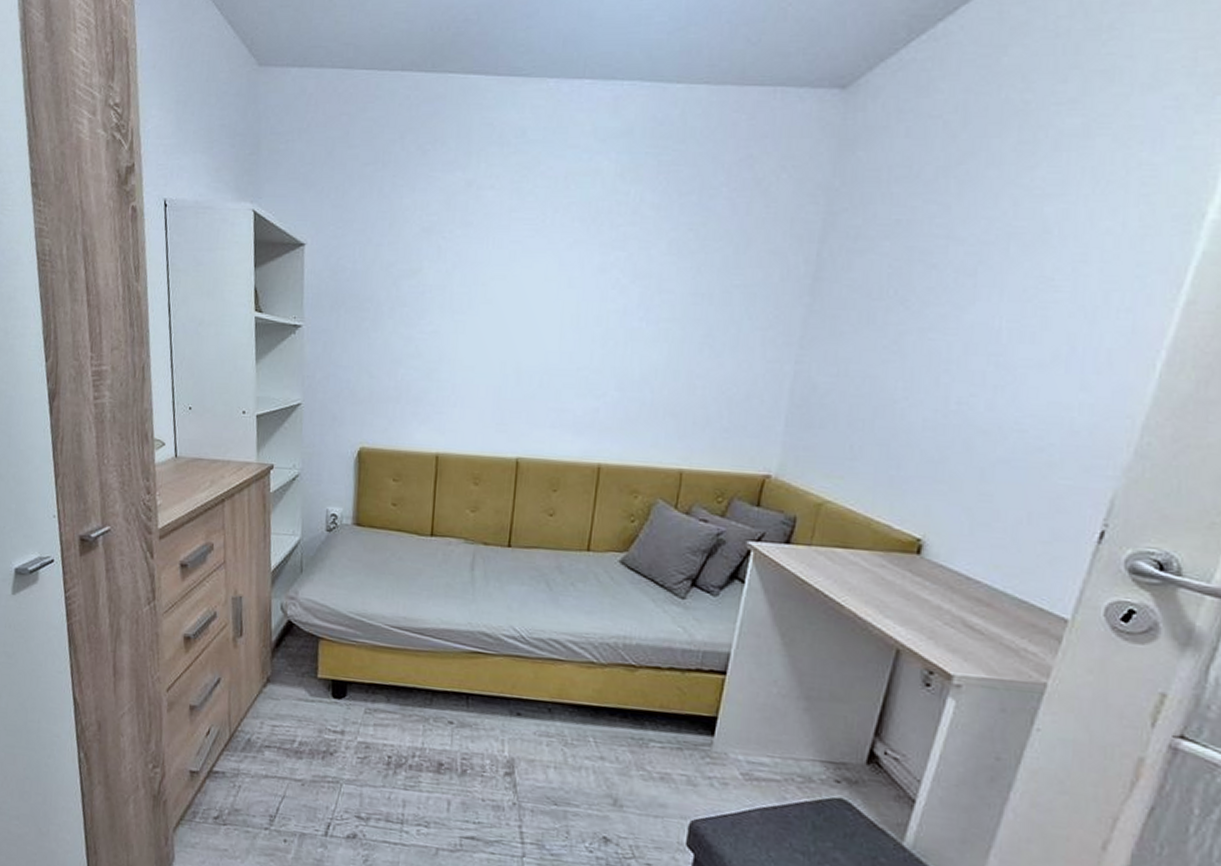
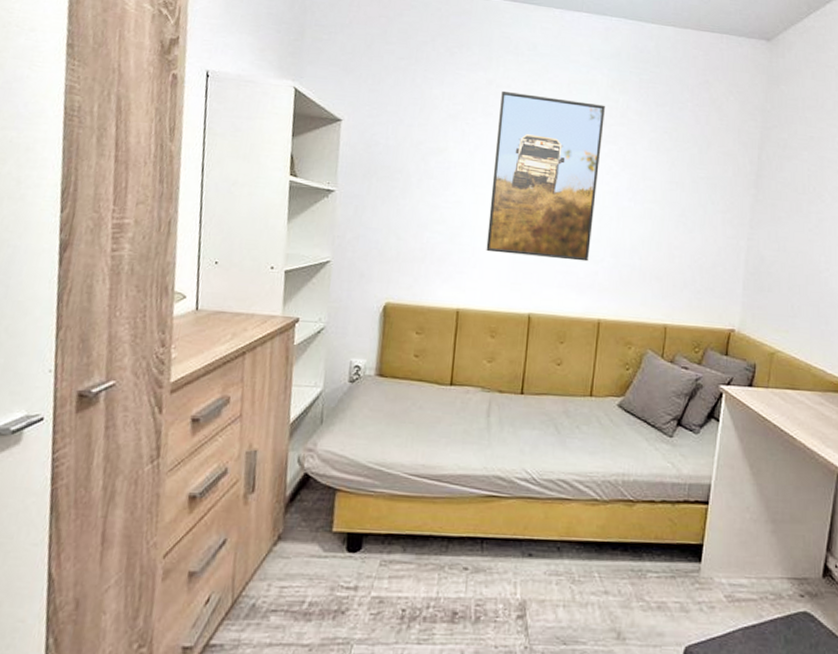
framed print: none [467,192,612,397] -> present [486,90,605,262]

